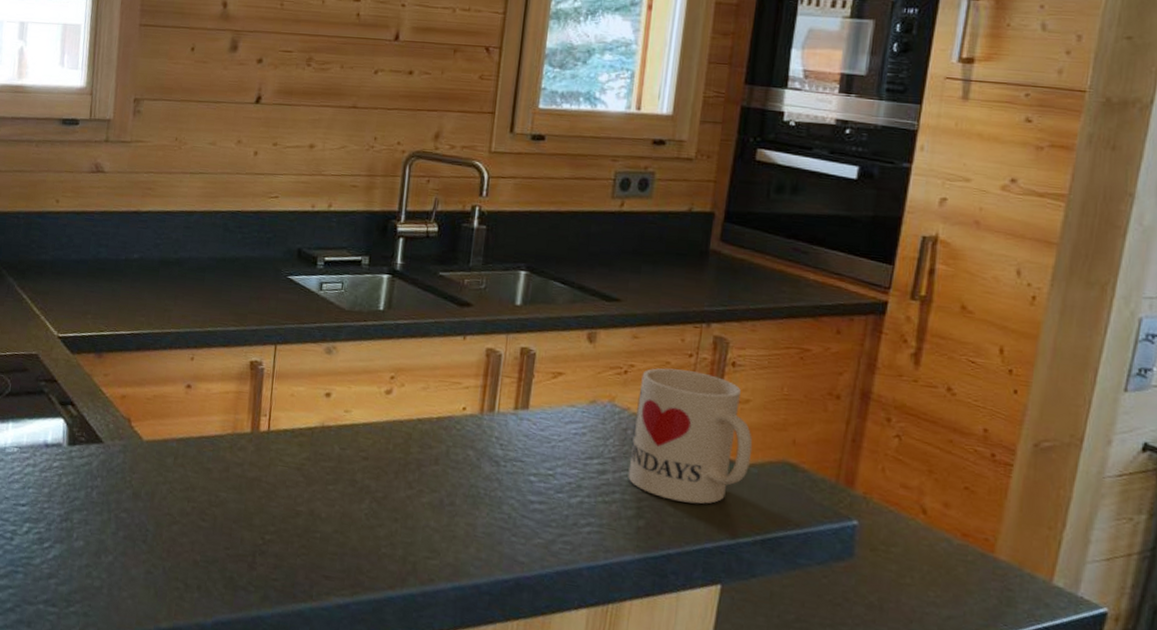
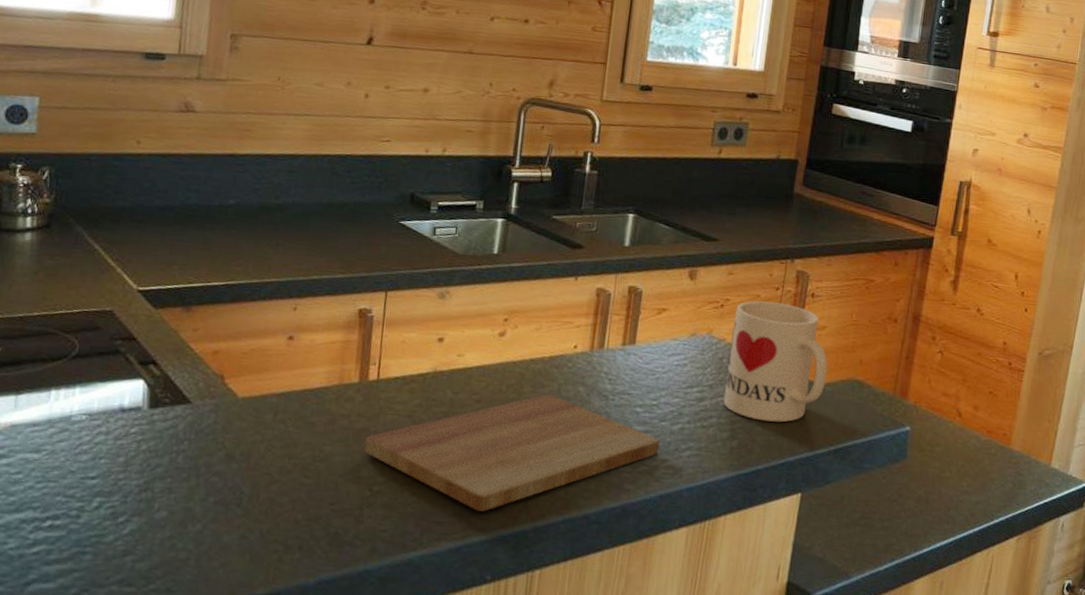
cutting board: none [256,455,557,571] -> present [364,394,660,512]

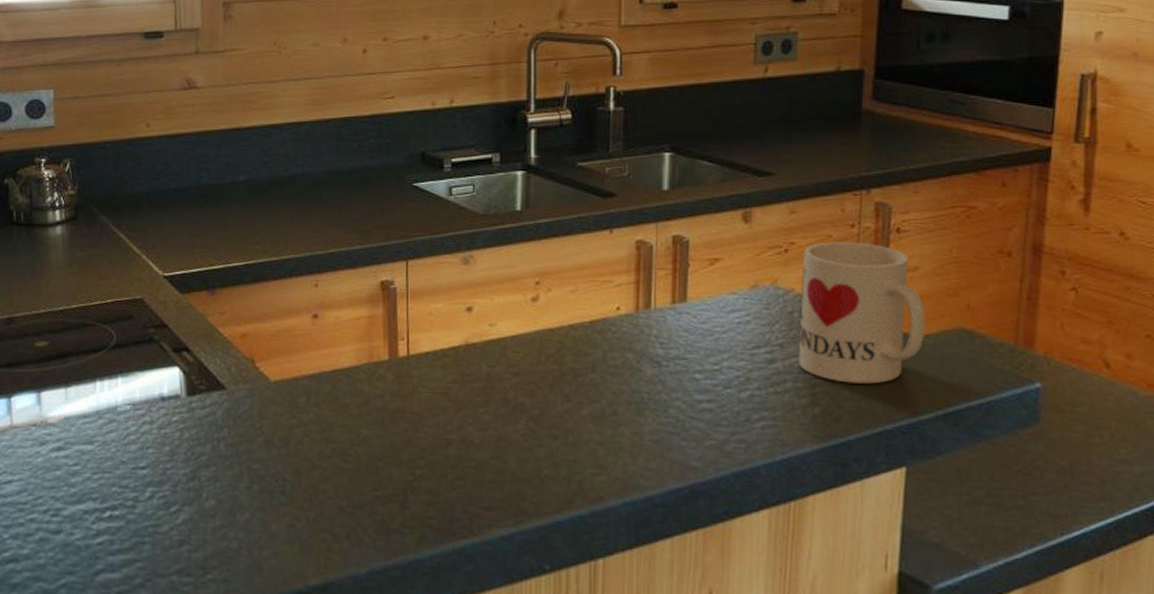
cutting board: present [364,394,660,512] -> none [402,363,727,495]

